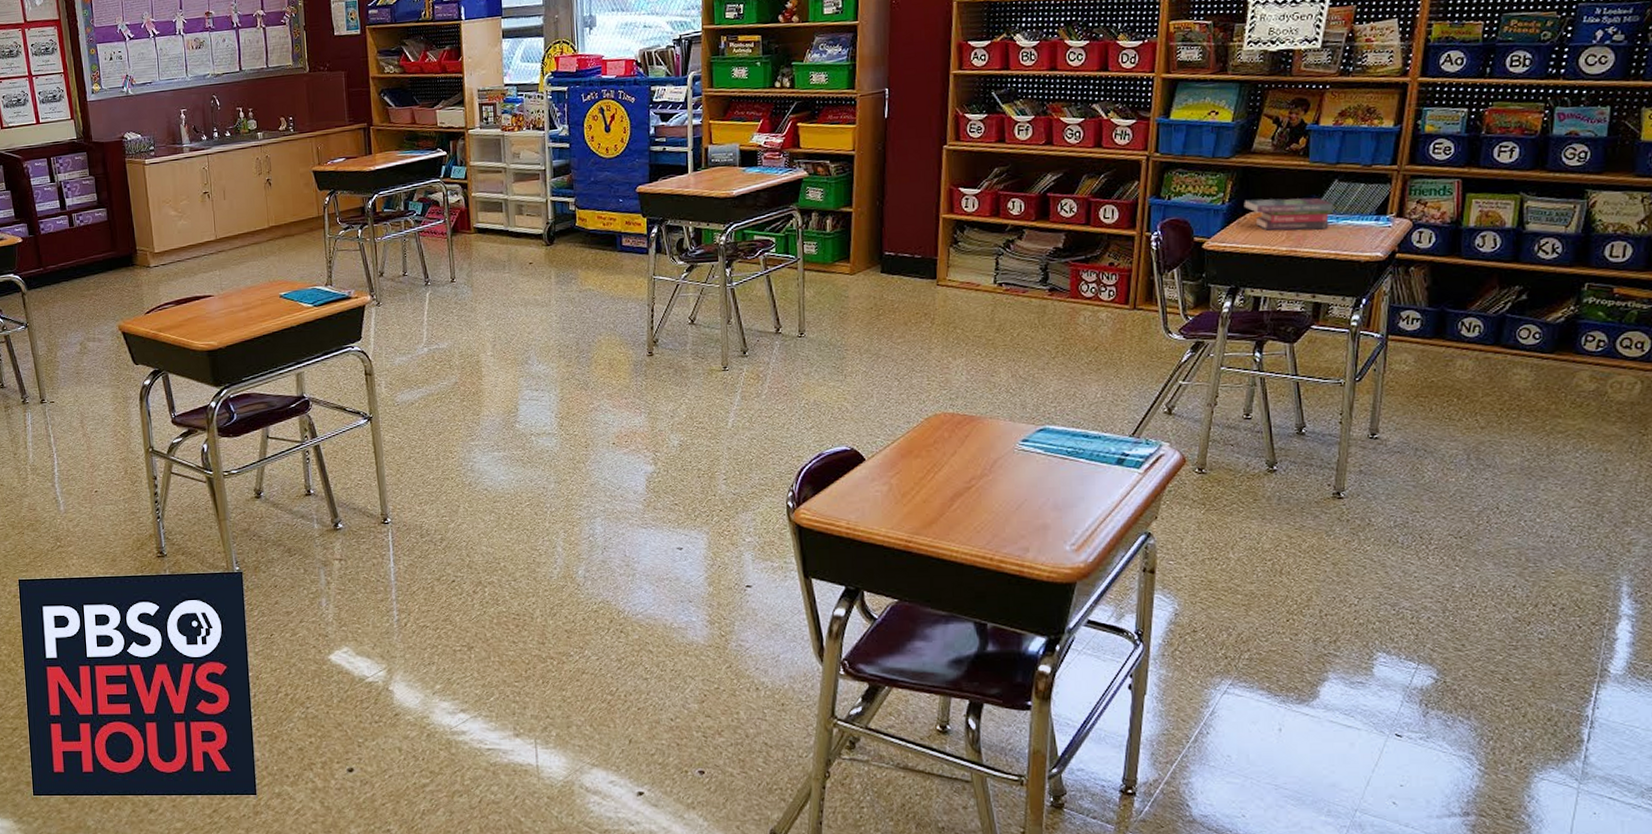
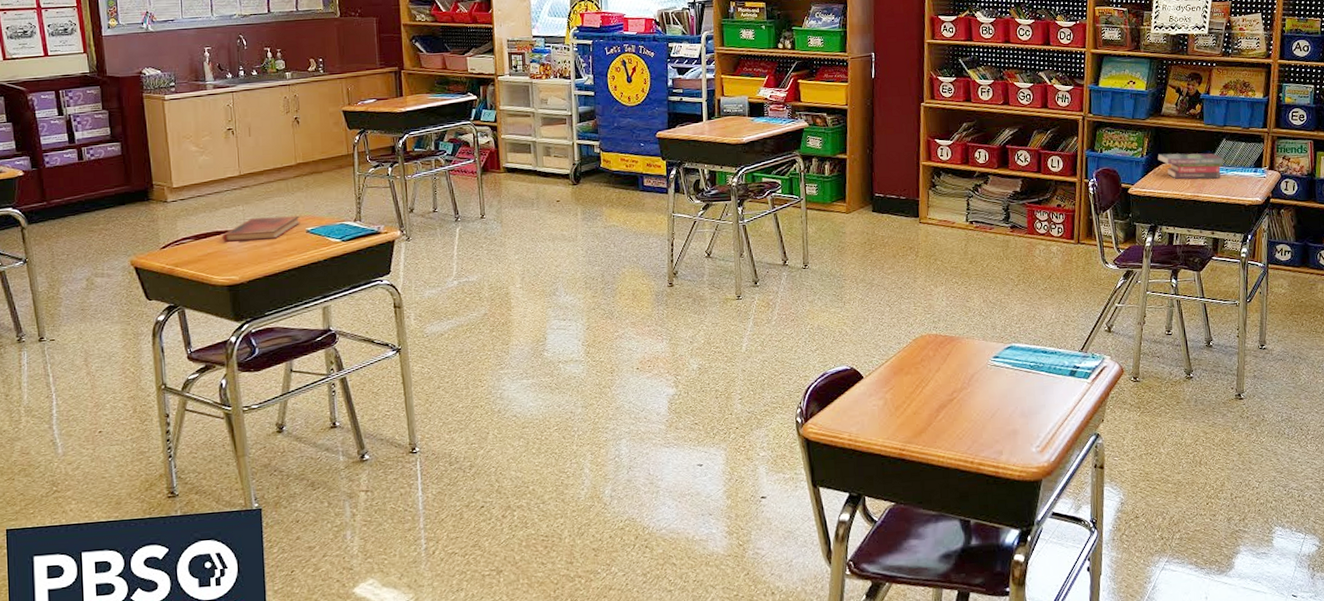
diary: none [200,280,274,307] -> present [222,215,301,242]

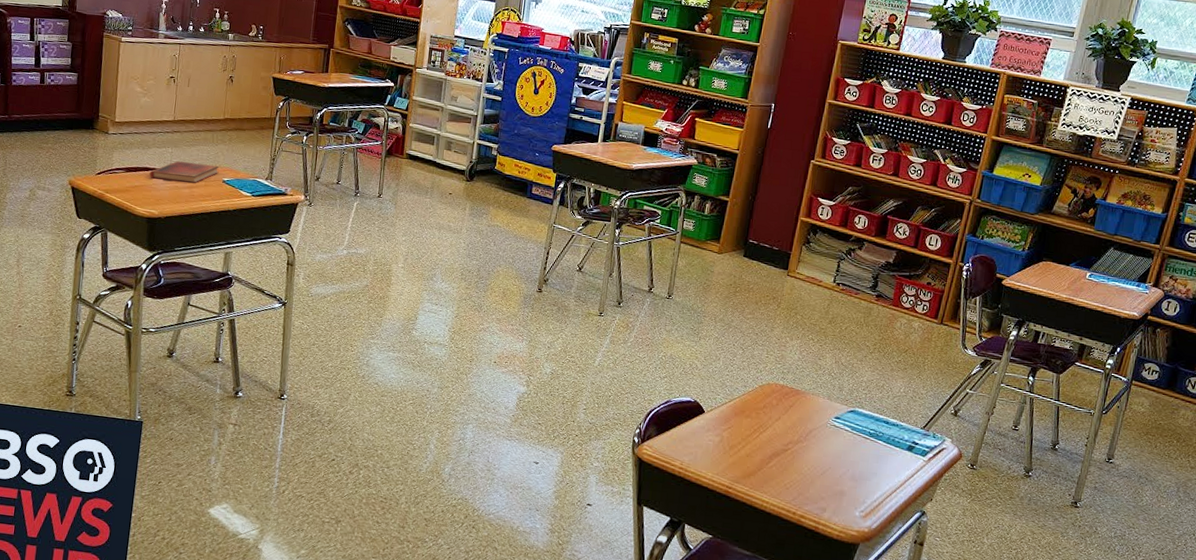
books: present [1157,153,1224,179] -> none [1039,251,1108,286]

